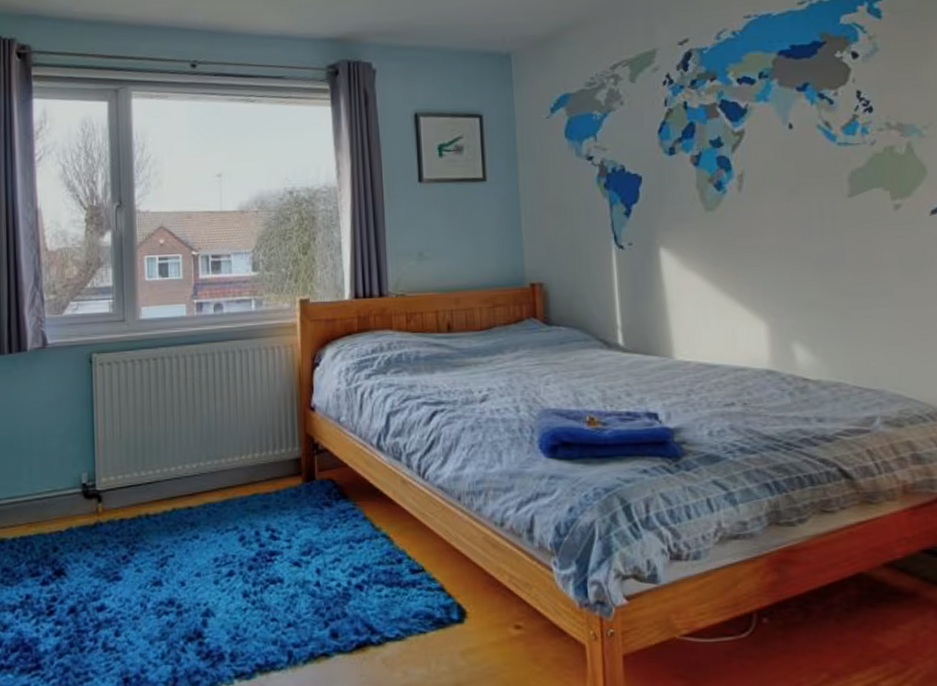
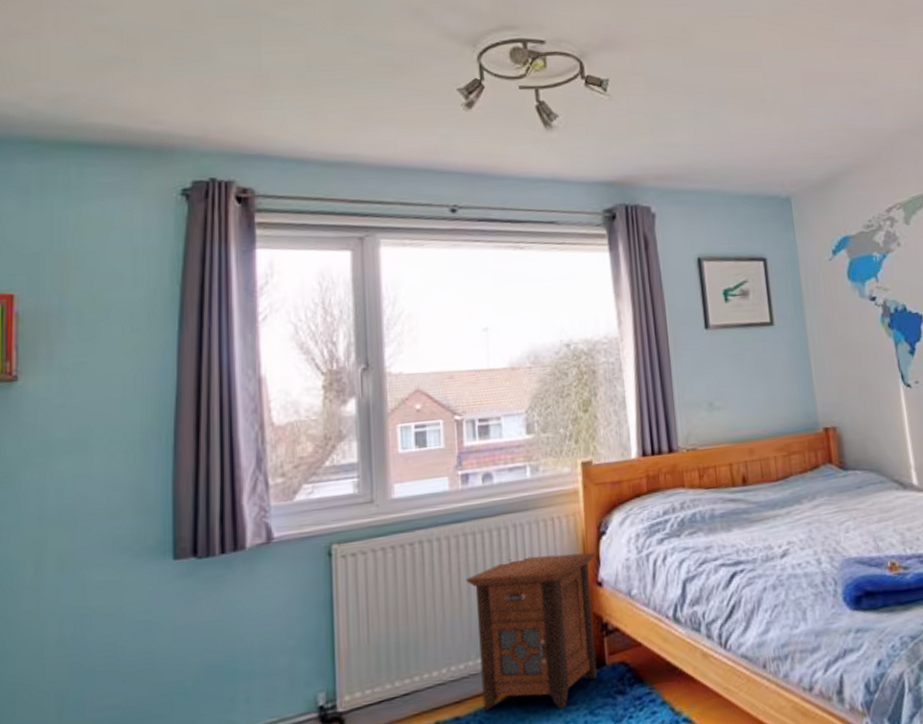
nightstand: none [199,379,310,512] -> present [466,552,598,711]

